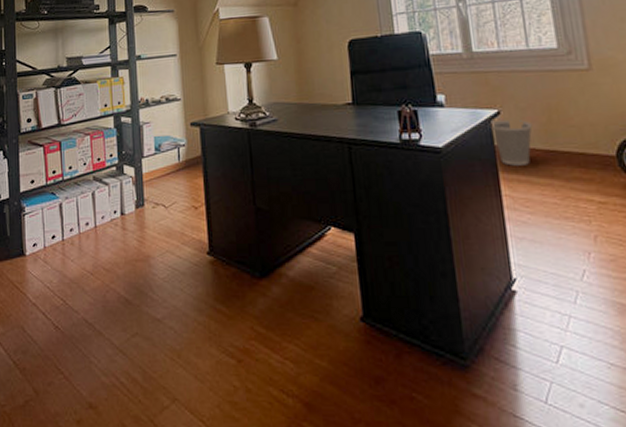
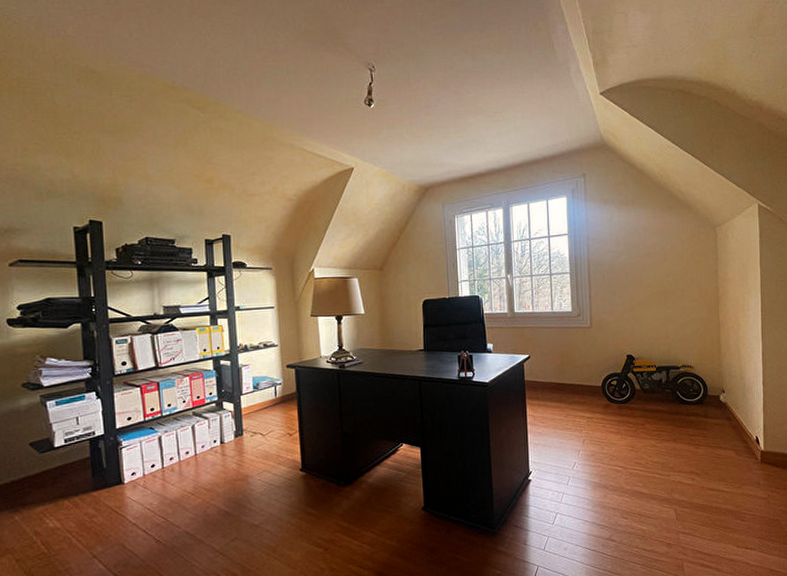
wastebasket: present [489,119,533,166] -> none [522,362,551,395]

